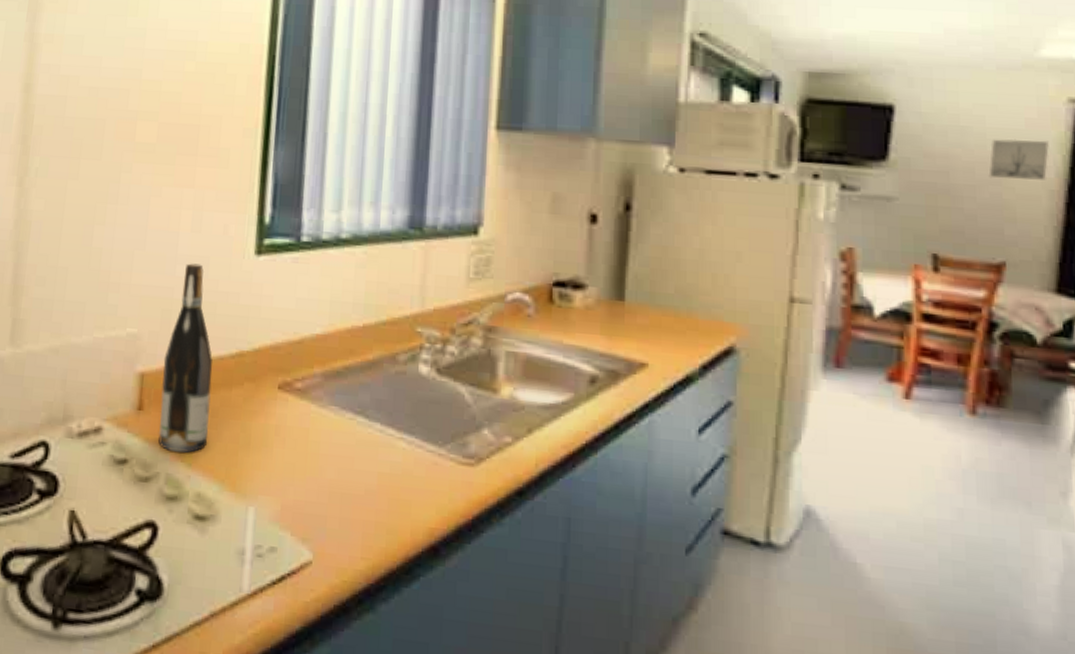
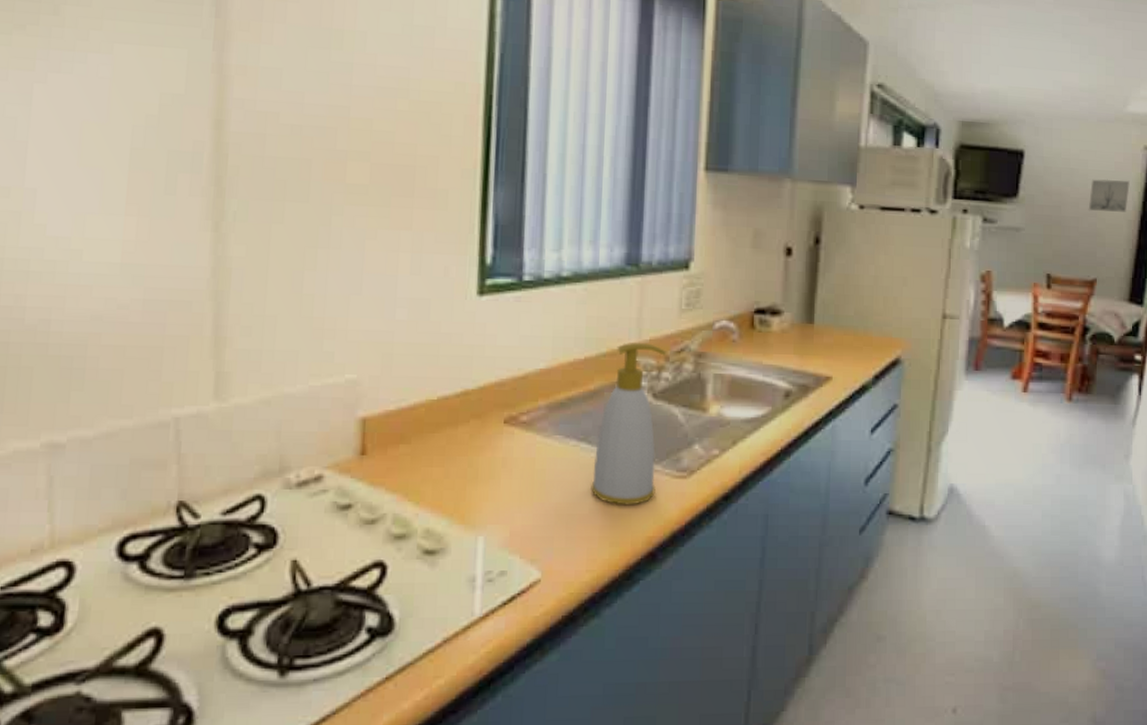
wine bottle: present [158,263,213,453] -> none [383,306,438,492]
soap bottle: none [367,311,452,490] -> present [591,343,666,505]

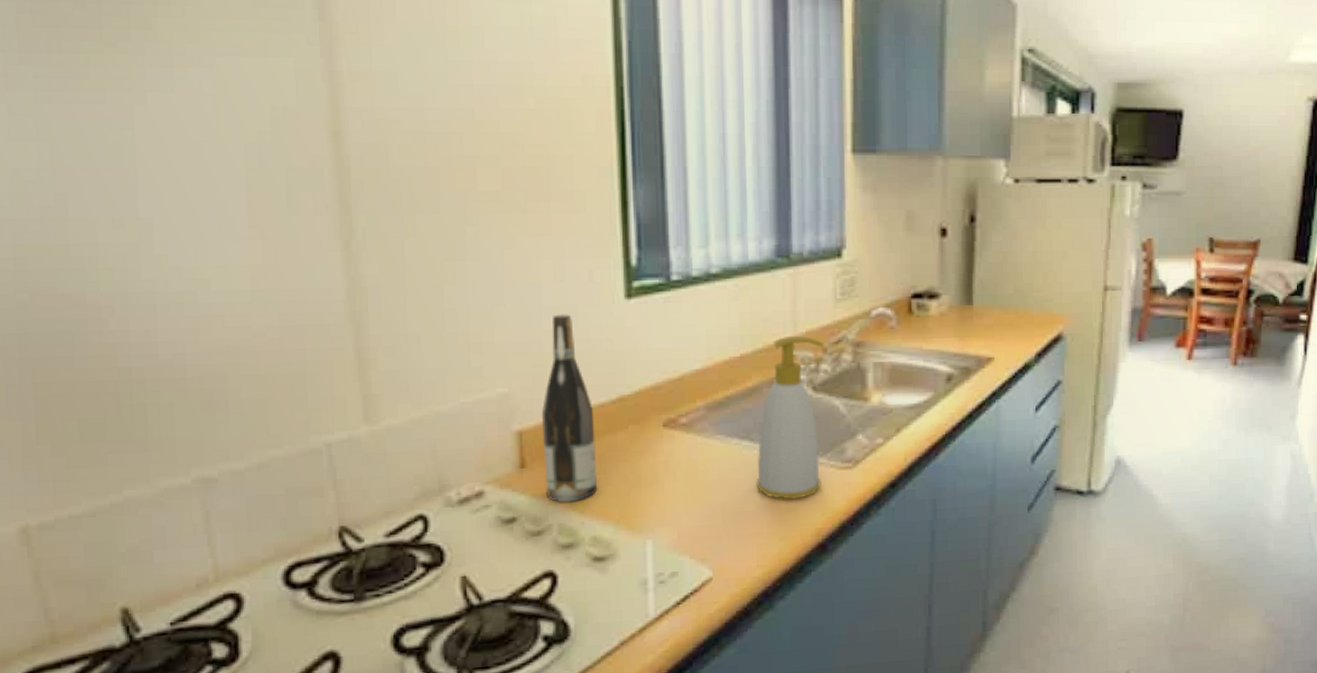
wine bottle: none [383,306,438,492] -> present [541,314,598,502]
wall art: present [1088,179,1130,212] -> none [1250,134,1293,170]

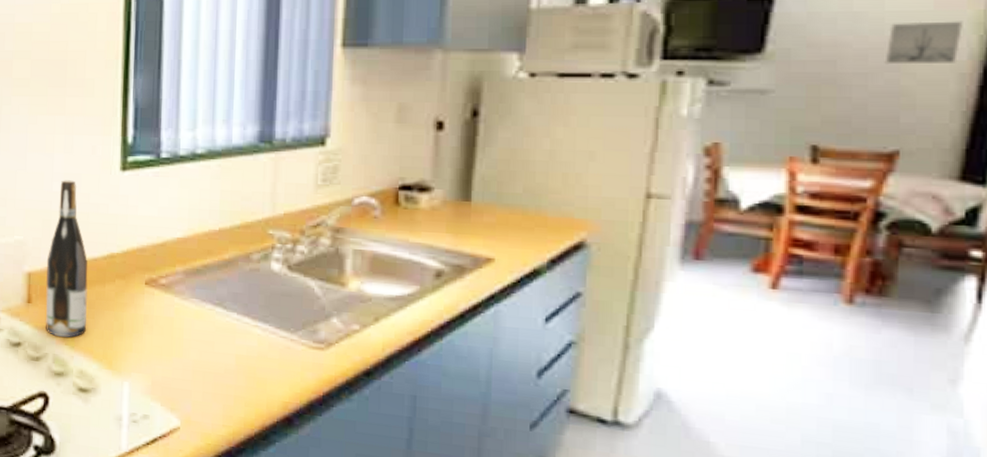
soap bottle: present [756,336,823,500] -> none [226,216,301,370]
wall art: none [1250,134,1293,170] -> present [884,21,963,65]

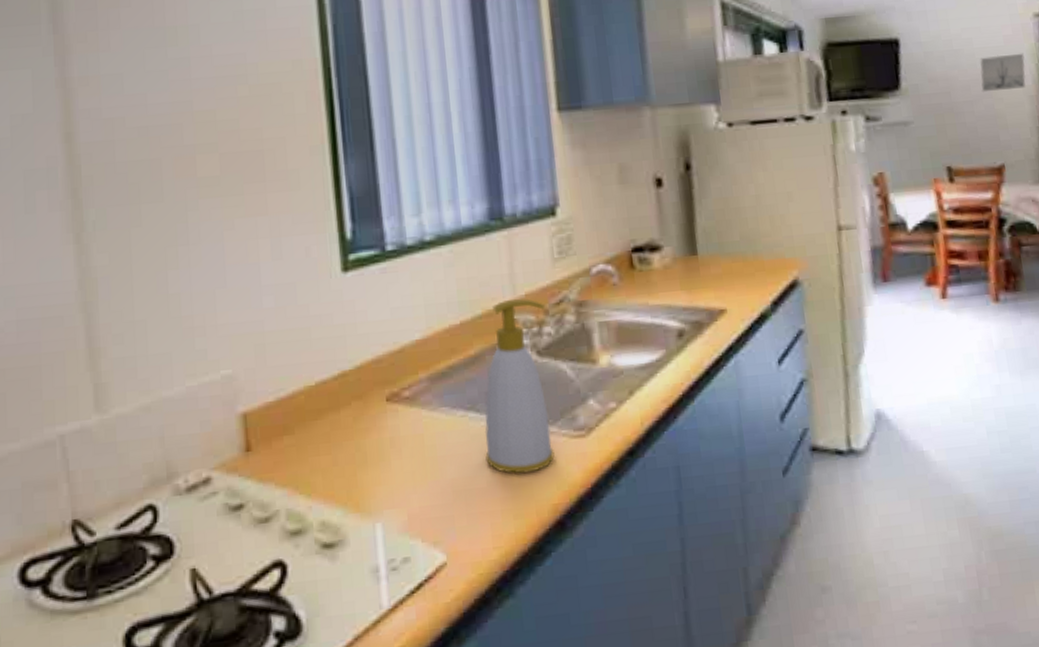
wine bottle: present [45,180,88,338] -> none [264,291,324,486]
soap bottle: none [226,216,301,370] -> present [484,298,555,474]

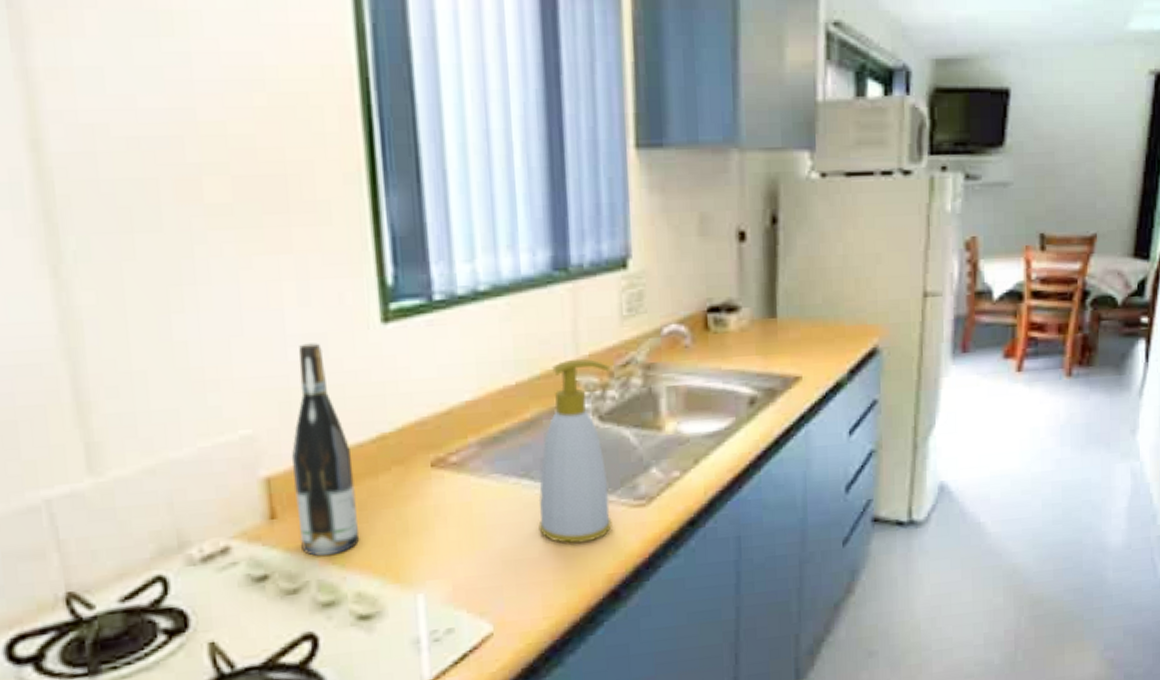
wine bottle: none [264,291,324,486] -> present [291,343,360,556]
wall art: present [979,53,1026,93] -> none [1085,114,1133,155]

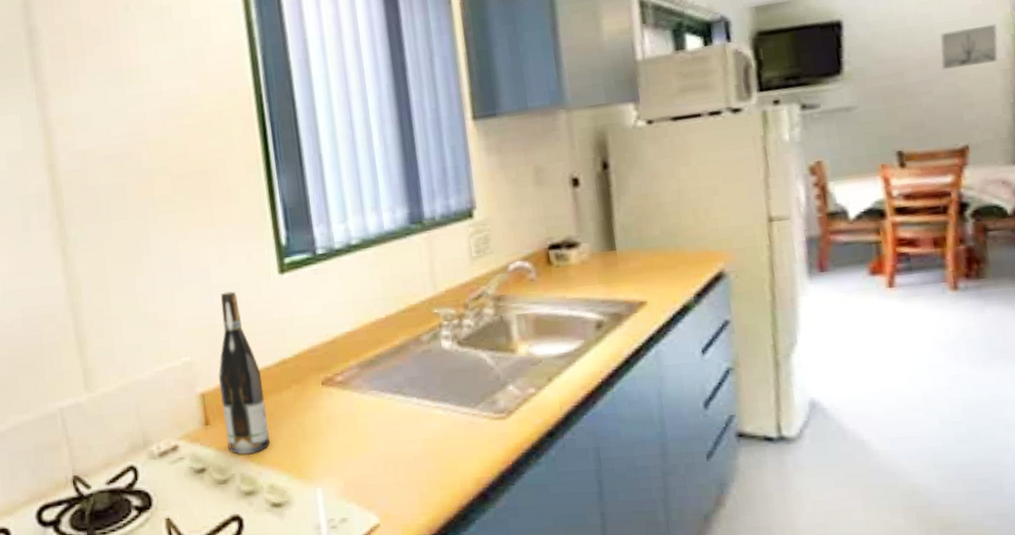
soap bottle: present [538,359,612,544] -> none [410,294,477,451]
wall art: none [1085,114,1133,155] -> present [939,23,999,70]

